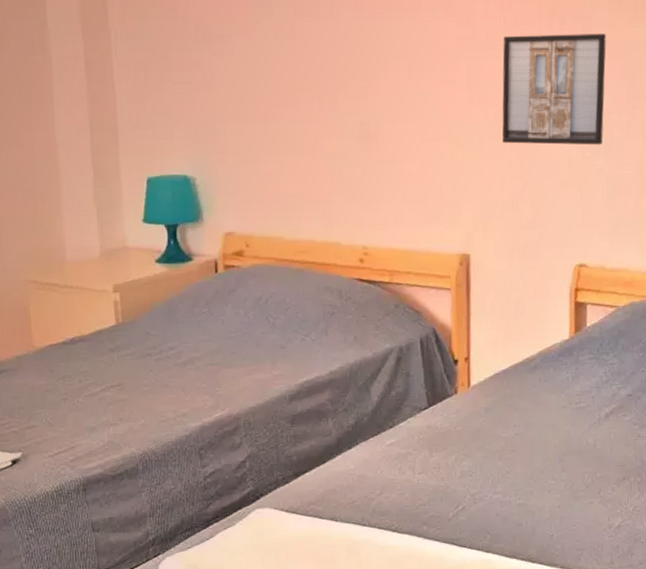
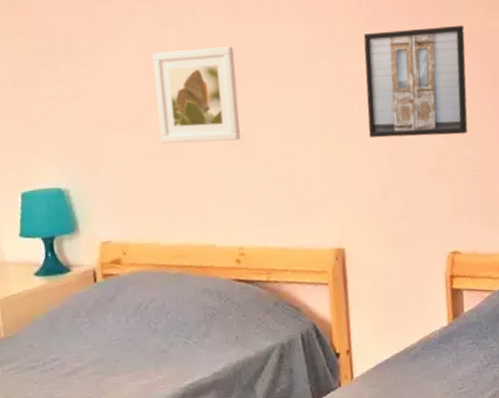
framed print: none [287,41,372,138] -> present [152,46,241,144]

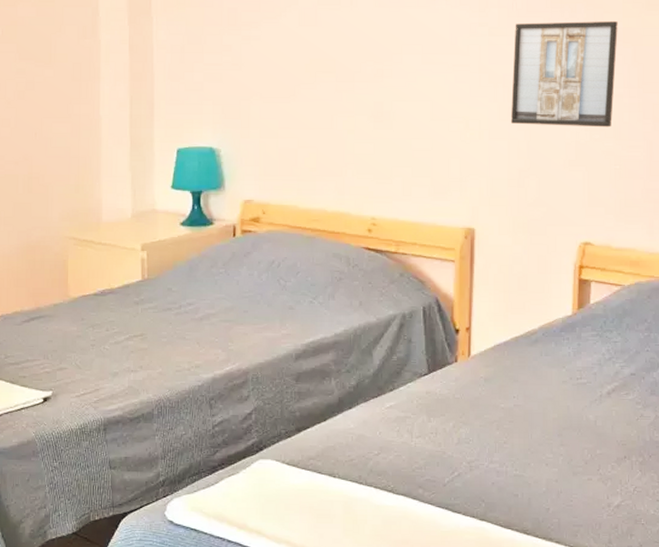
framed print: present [152,46,241,144] -> none [309,28,387,117]

